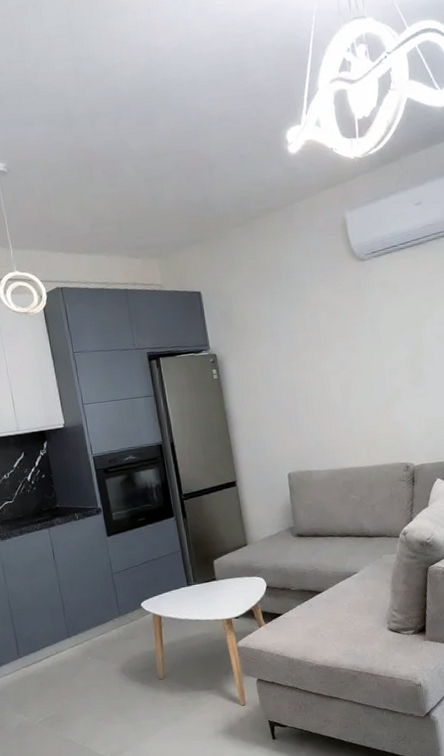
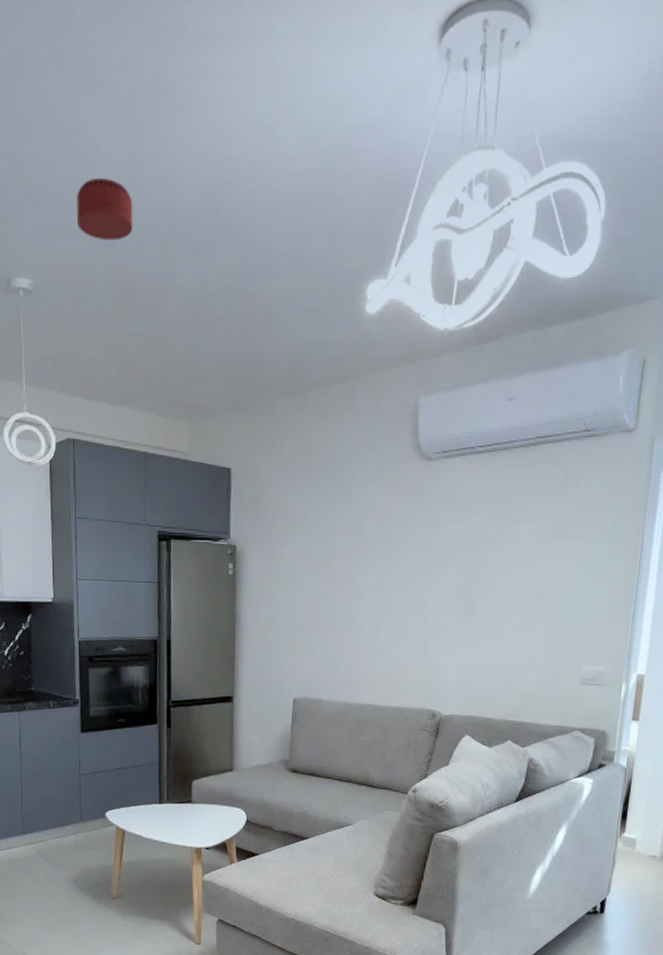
smoke detector: none [33,75,85,125] -> present [76,178,133,241]

